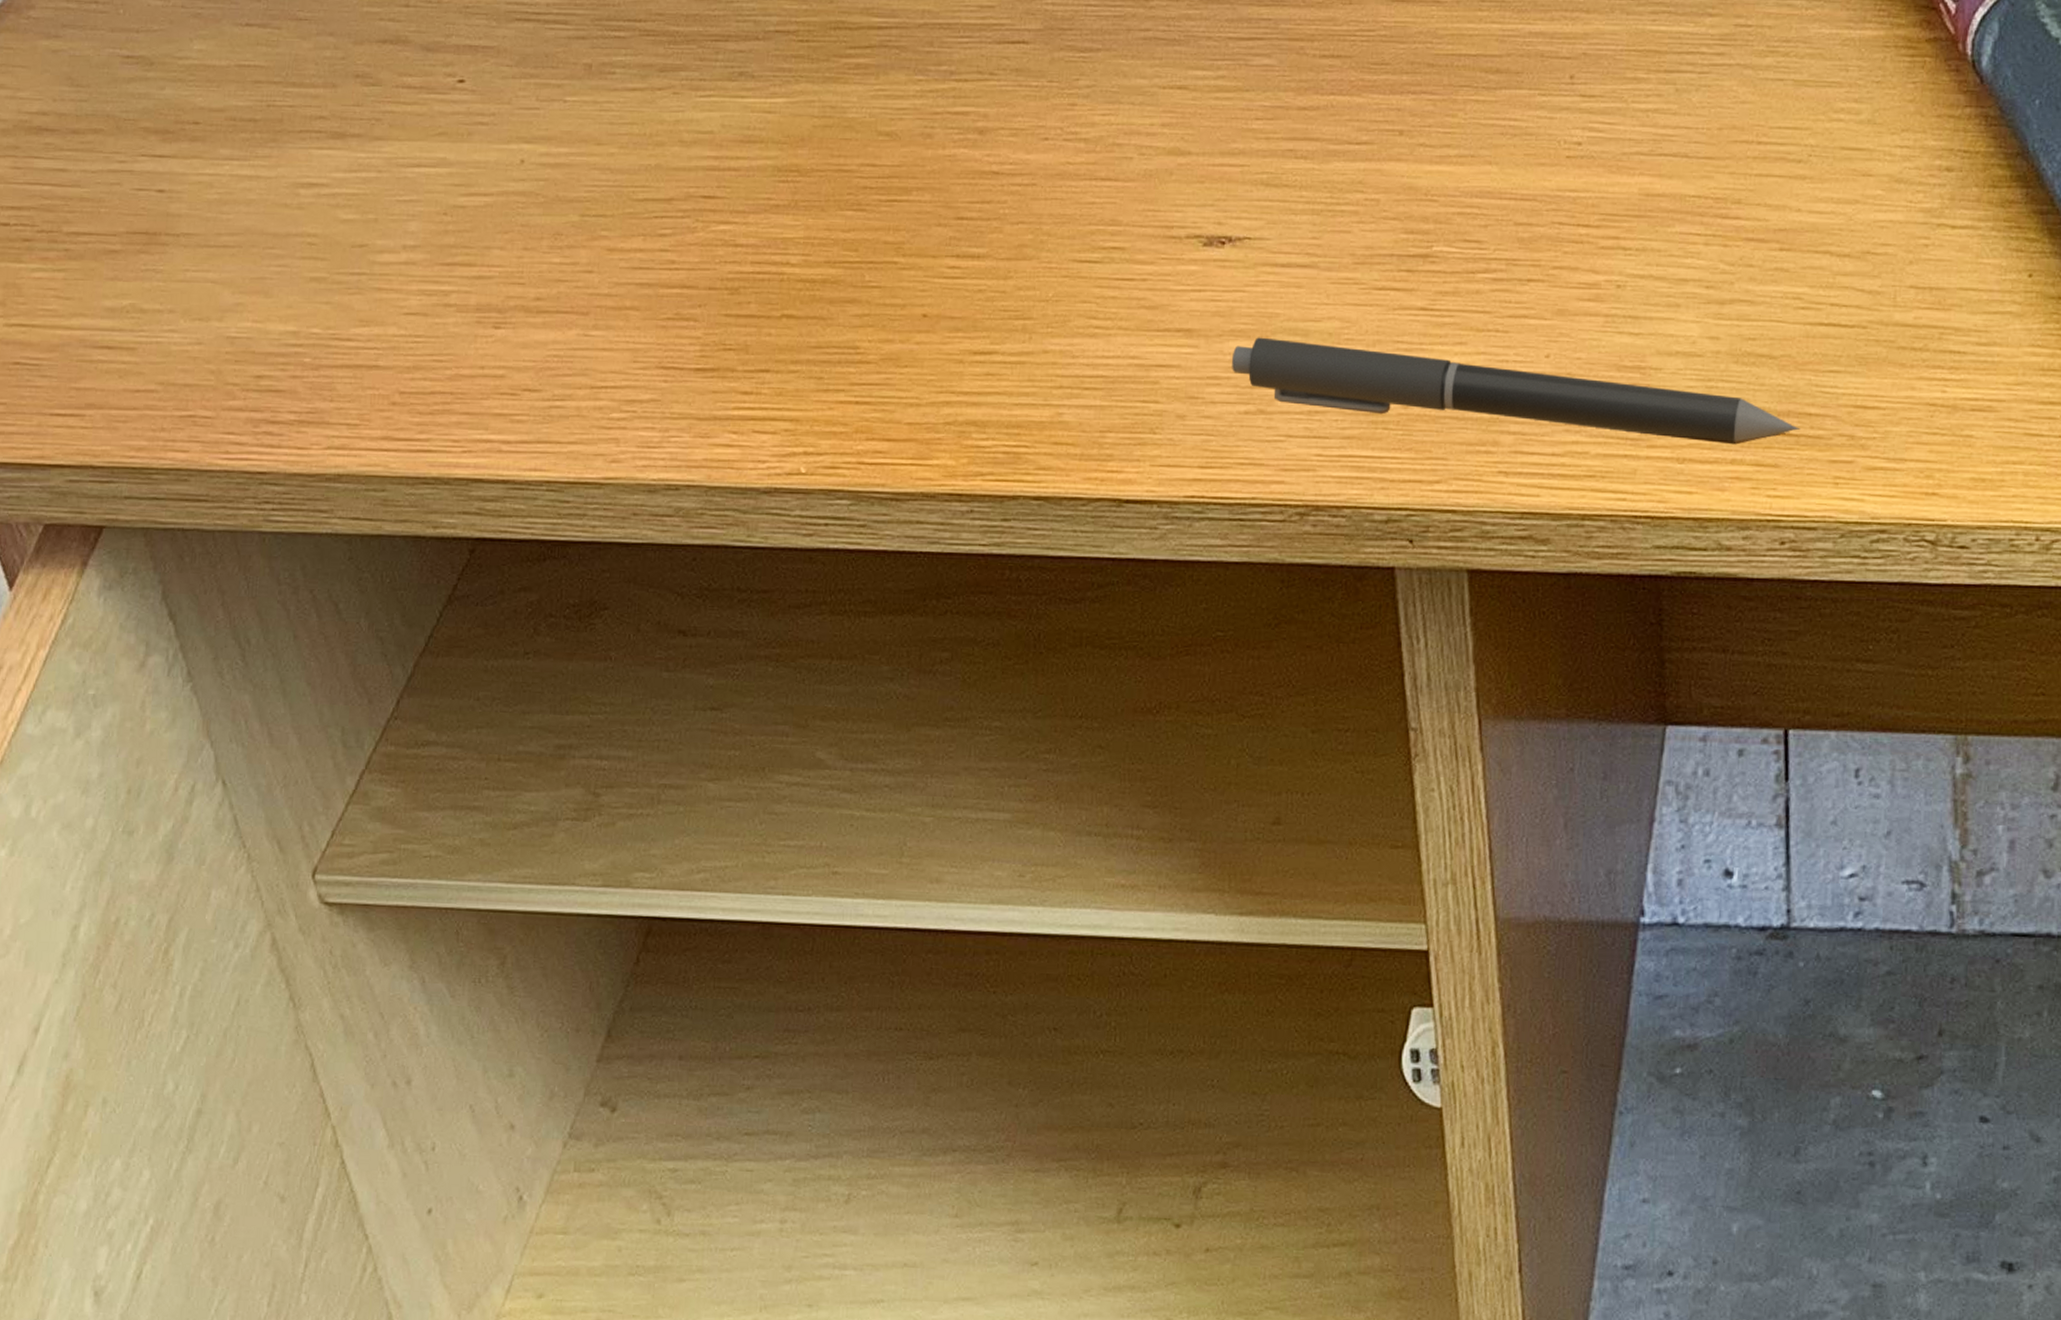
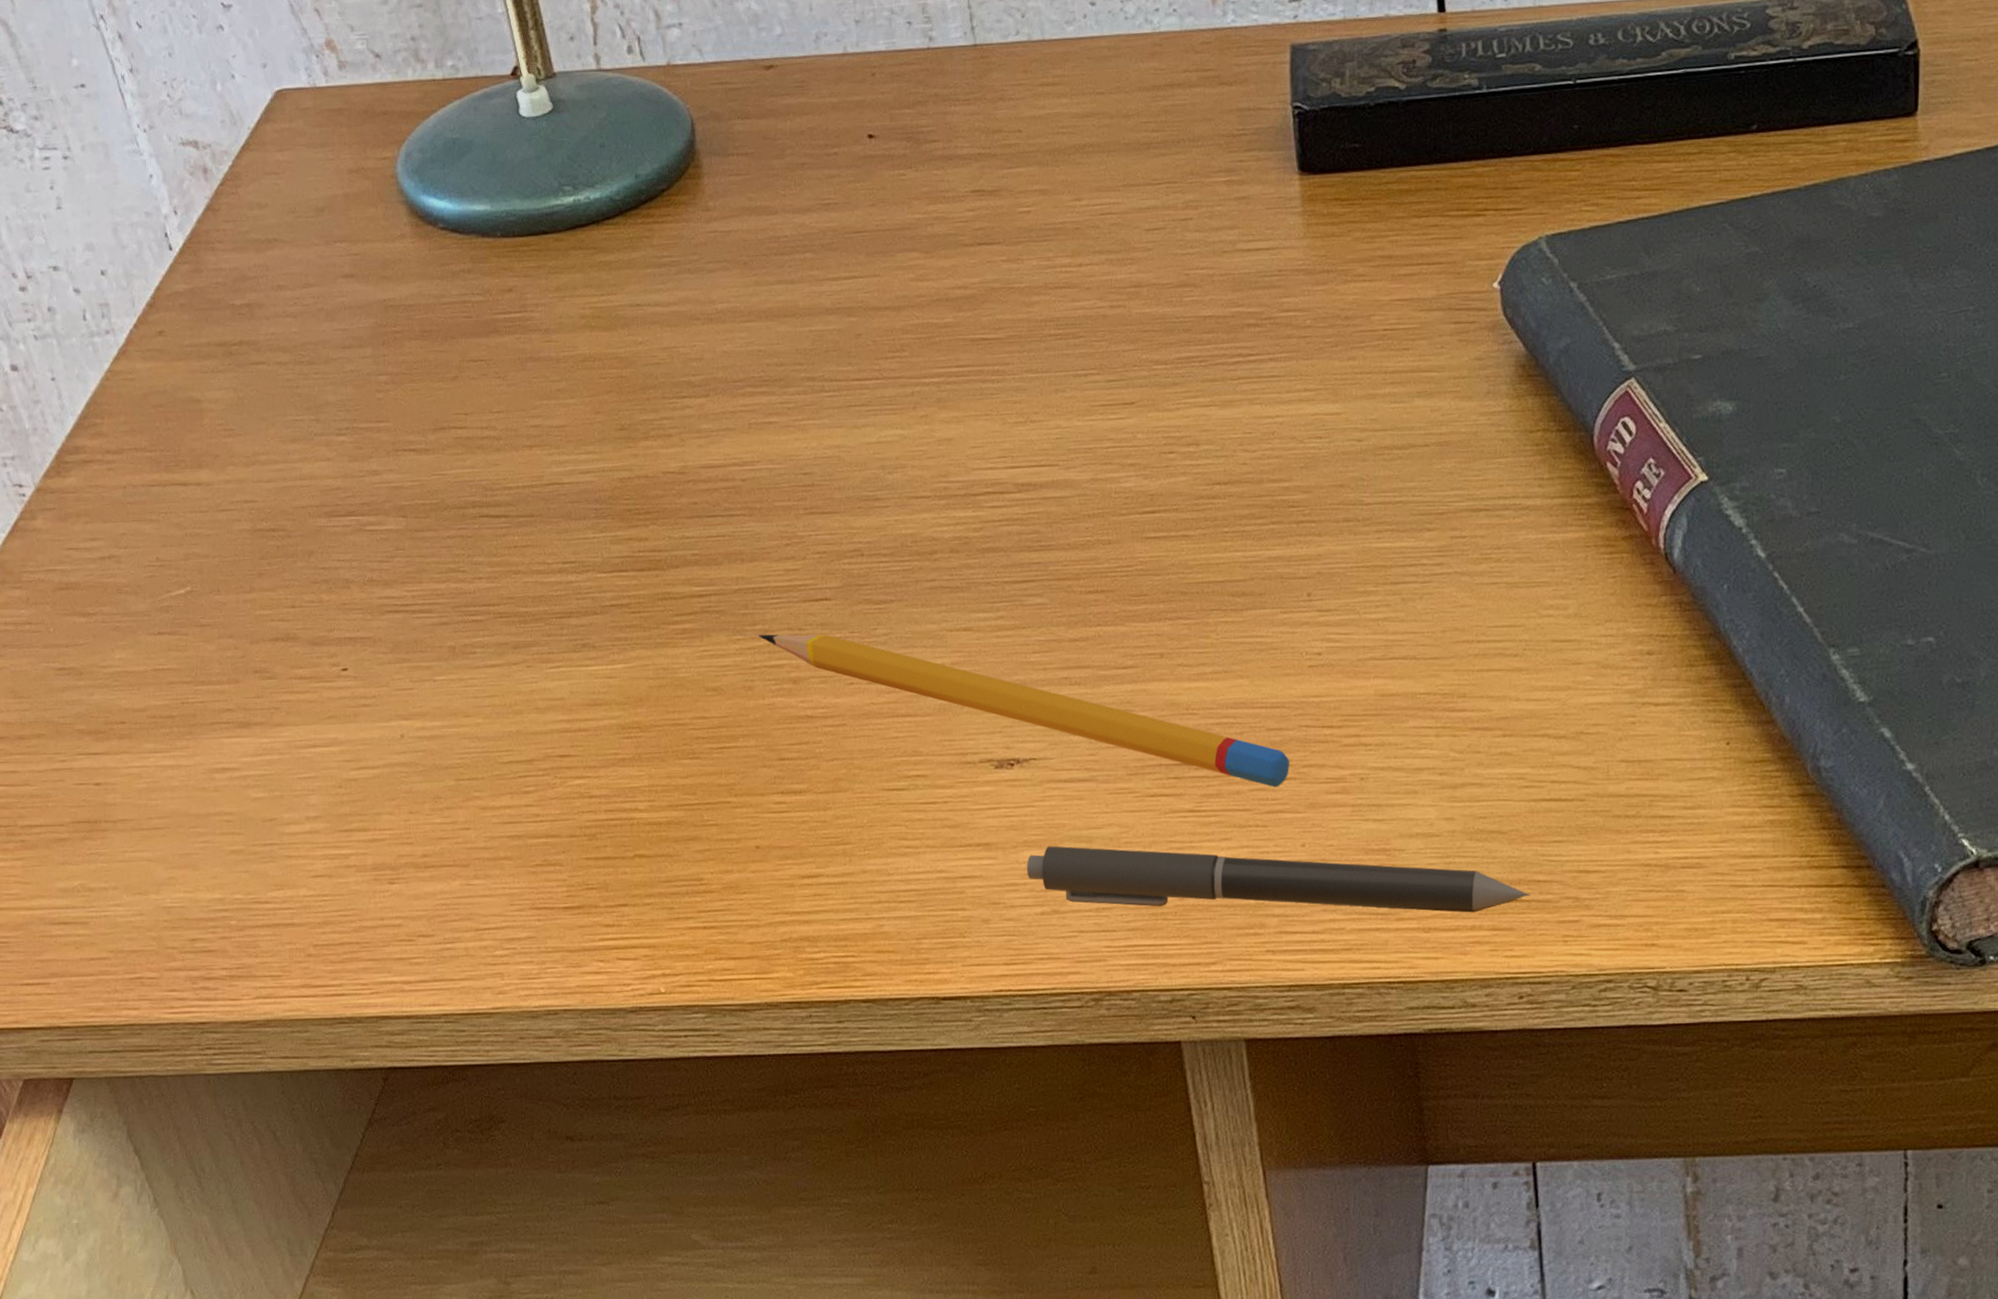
pencil: none [943,76,1538,288] -> present [758,634,1289,787]

